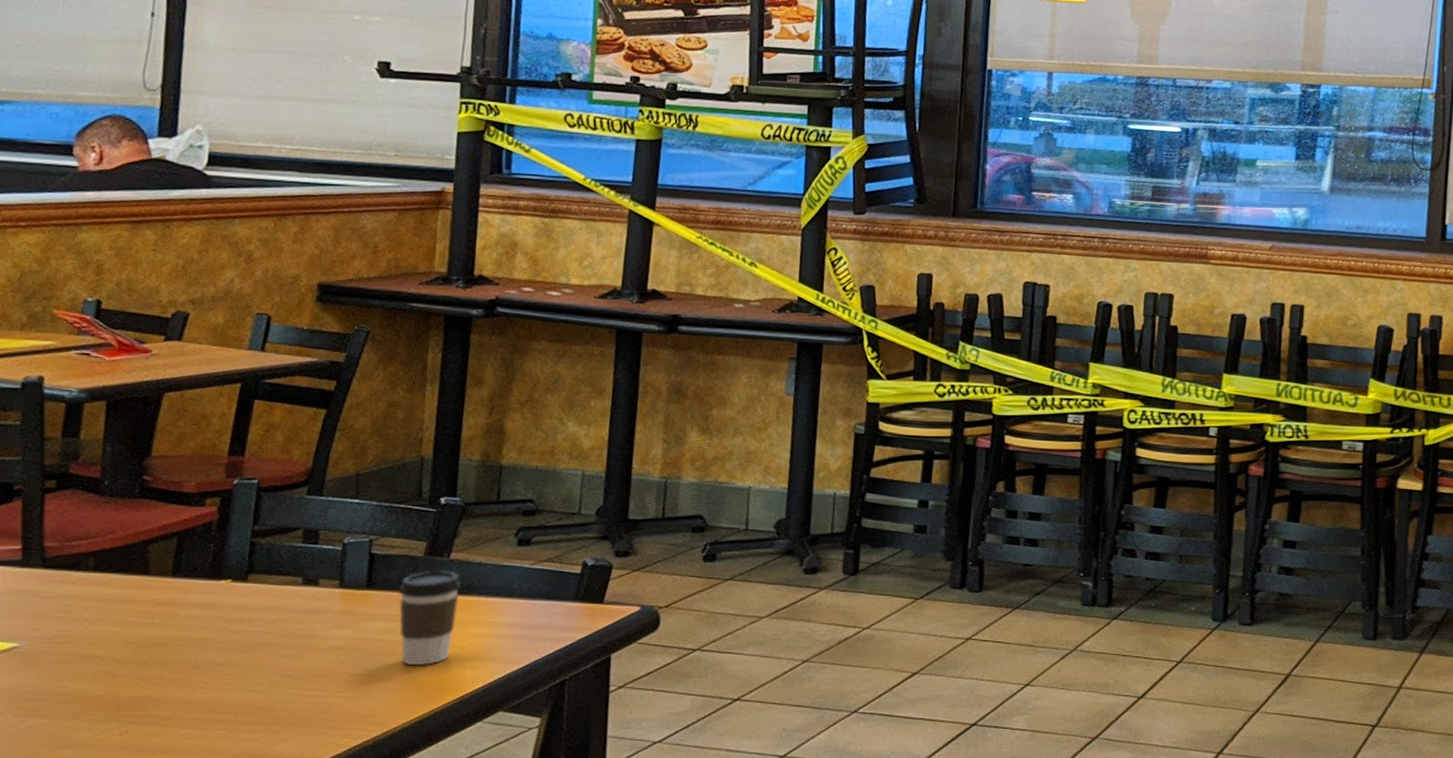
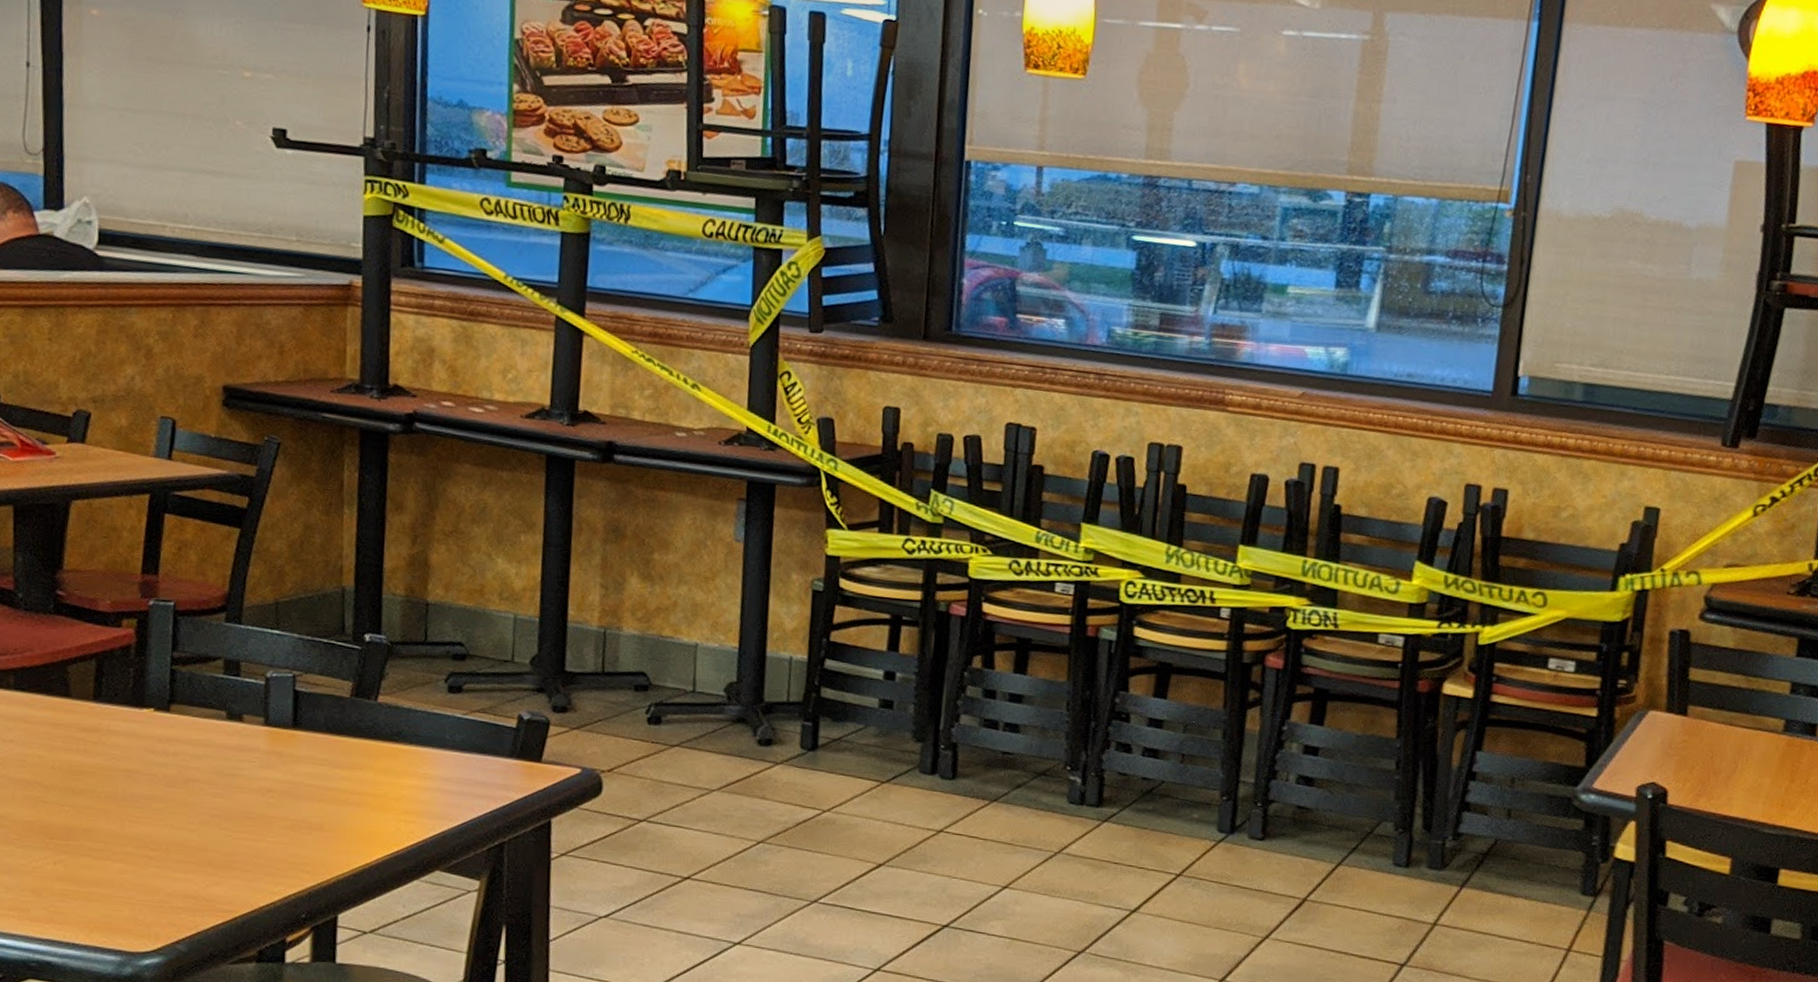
coffee cup: present [398,570,462,666] -> none [326,713,392,816]

